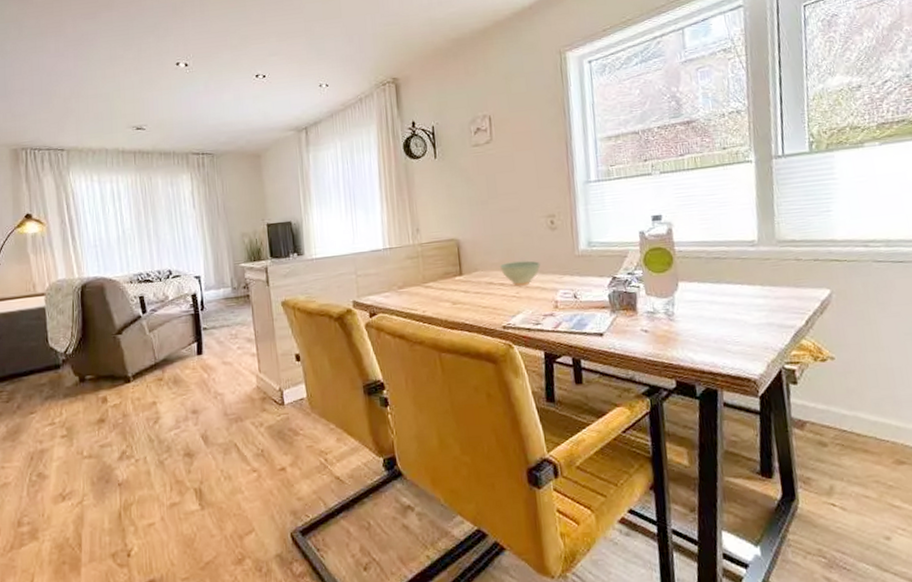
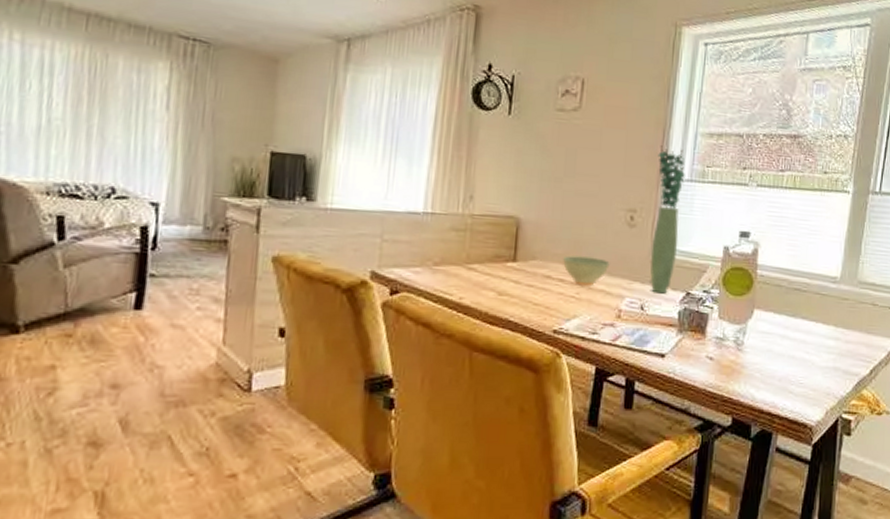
vase: none [565,155,598,282] -> present [650,145,685,294]

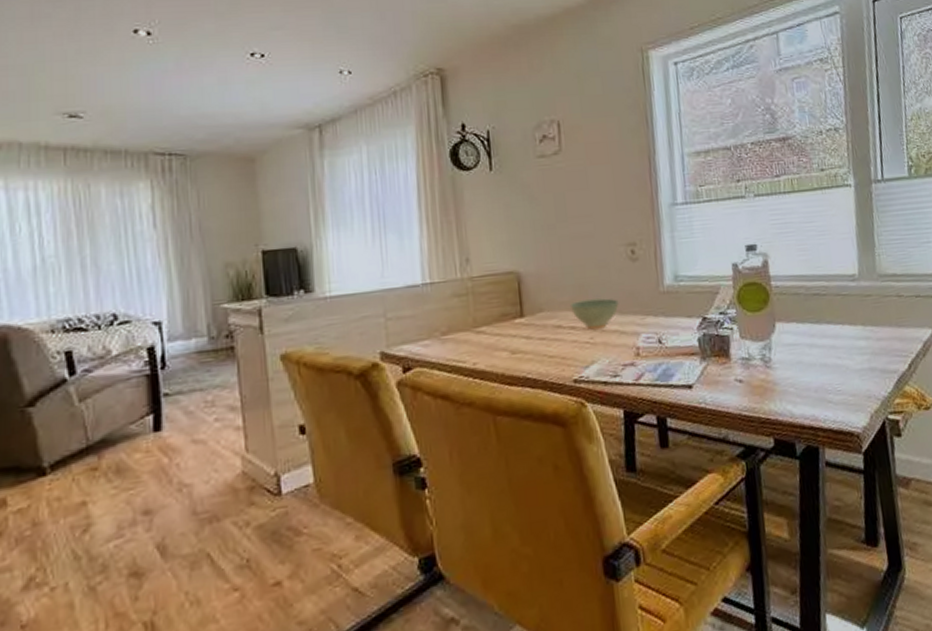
vase: present [650,145,685,294] -> none [647,173,686,324]

